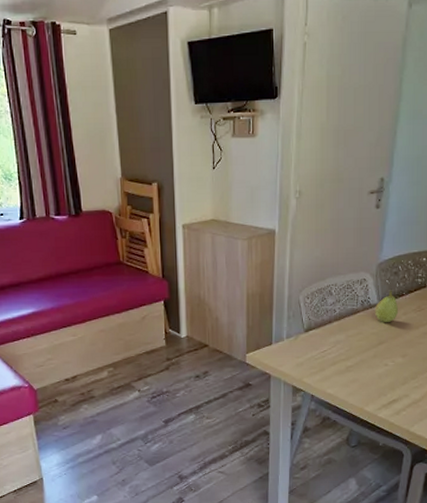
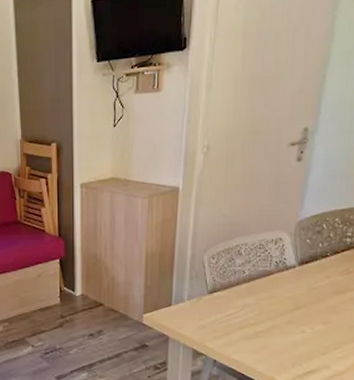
fruit: present [375,289,399,322] -> none [292,249,321,285]

